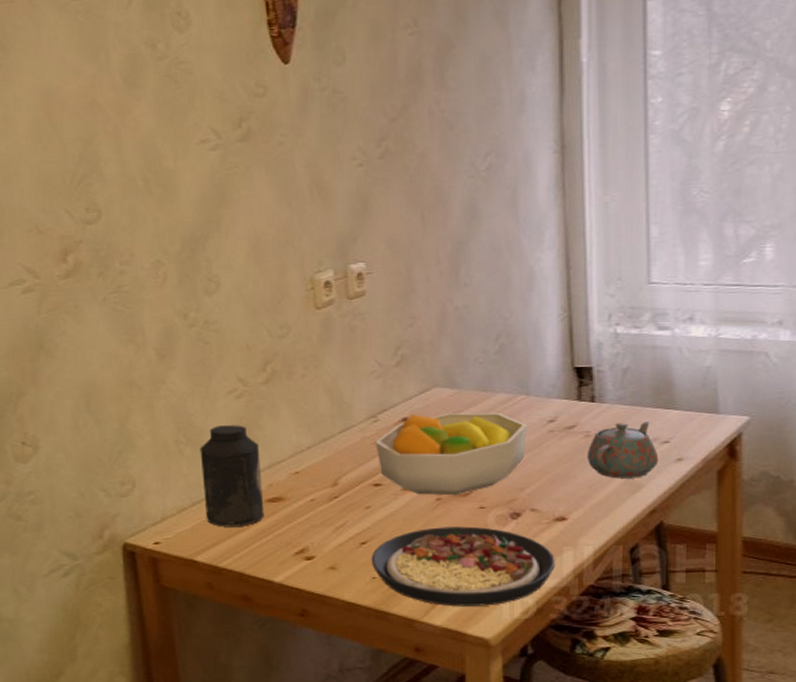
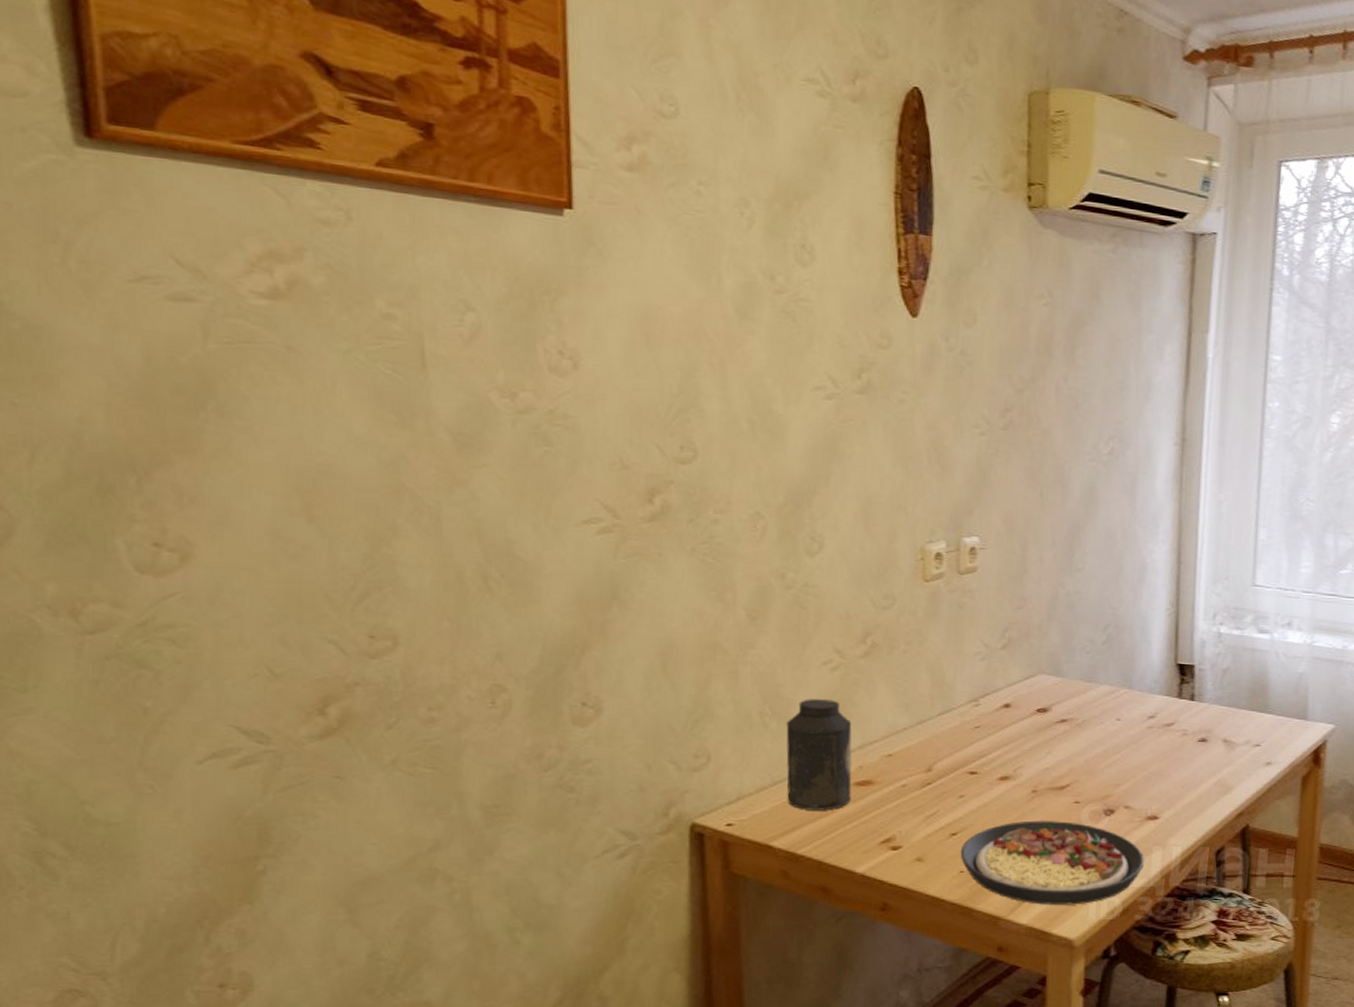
fruit bowl: present [376,412,528,496] -> none [974,701,1129,788]
teapot: present [586,420,659,479] -> none [1182,723,1250,780]

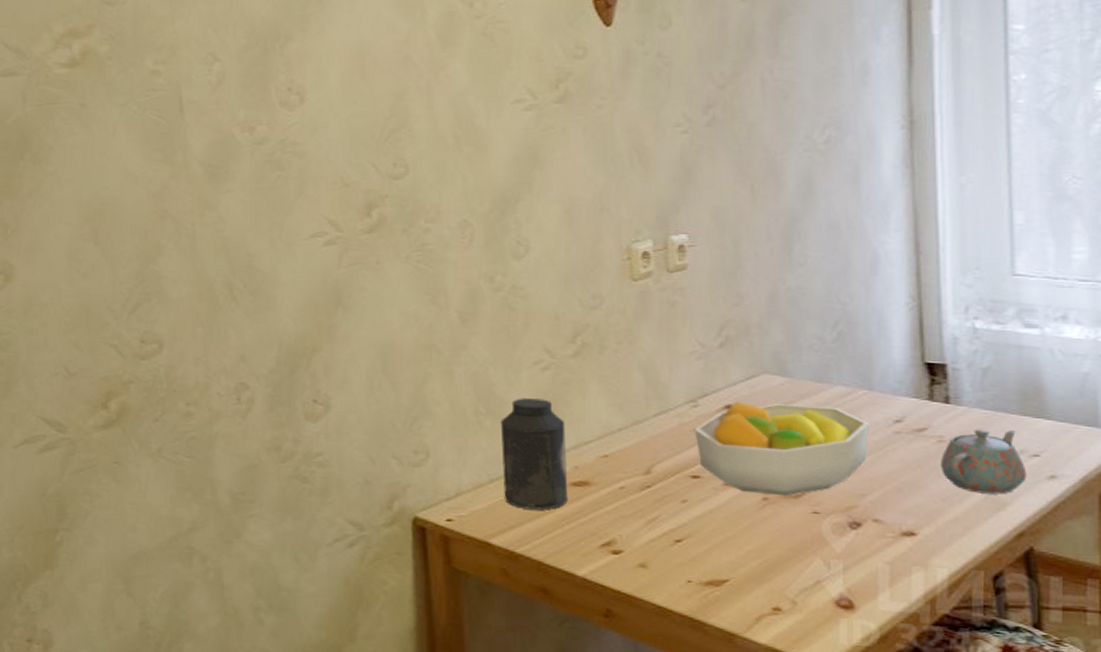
plate: present [960,820,1144,905] -> none [686,530,902,627]
fruit bowl: none [974,701,1129,788] -> present [695,402,870,496]
teapot: none [1182,723,1250,780] -> present [940,429,1027,495]

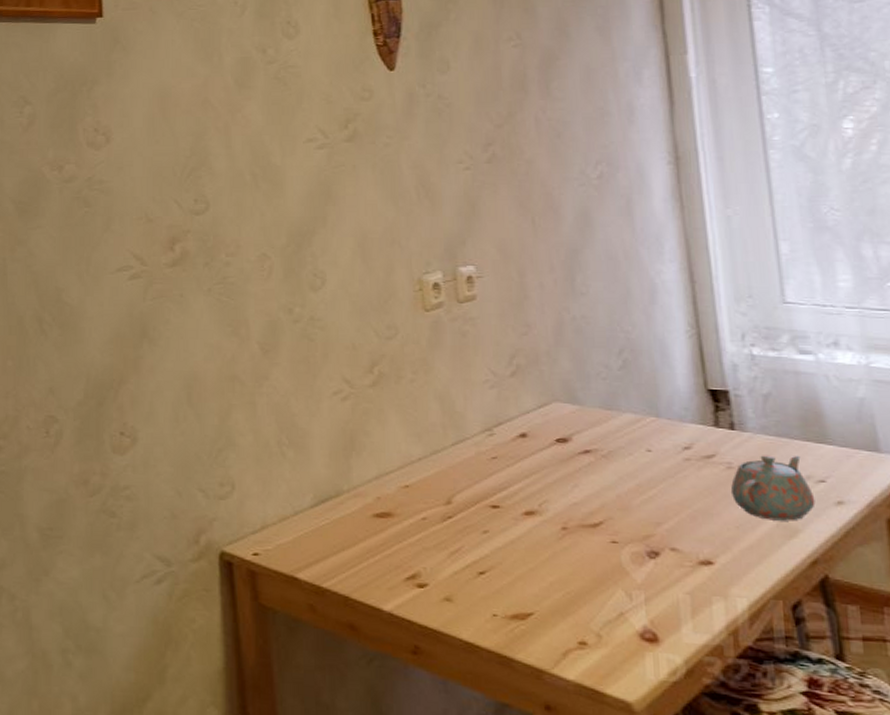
canister: present [500,398,568,510] -> none [303,428,372,543]
fruit bowl: present [695,402,870,496] -> none [492,430,661,526]

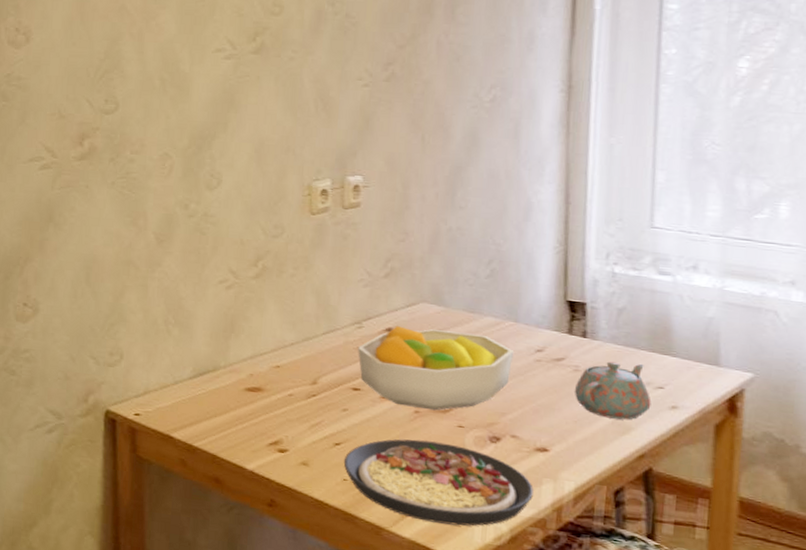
plate: none [491,561,704,661] -> present [343,439,533,526]
fruit bowl: none [492,430,661,526] -> present [358,326,515,411]

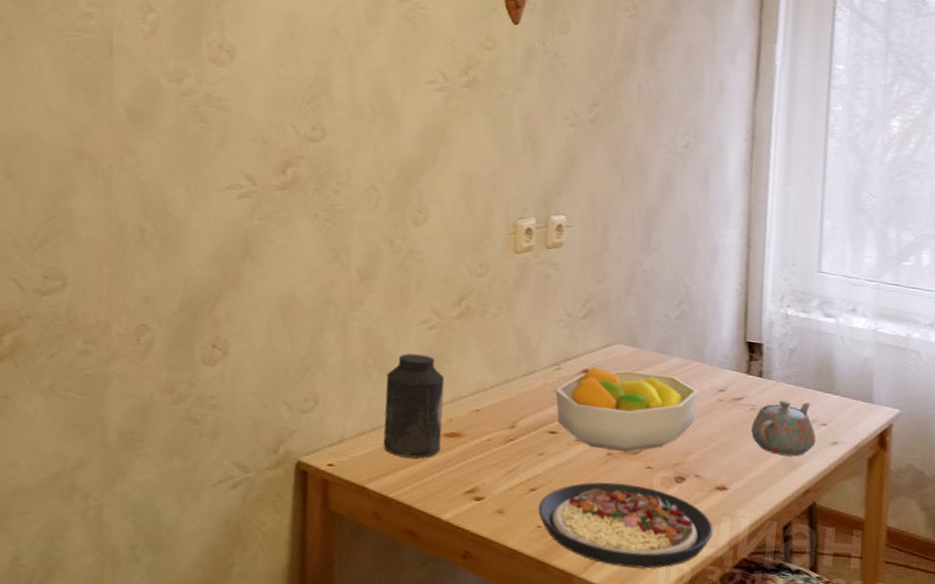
canister: none [186,312,244,411] -> present [383,353,445,458]

